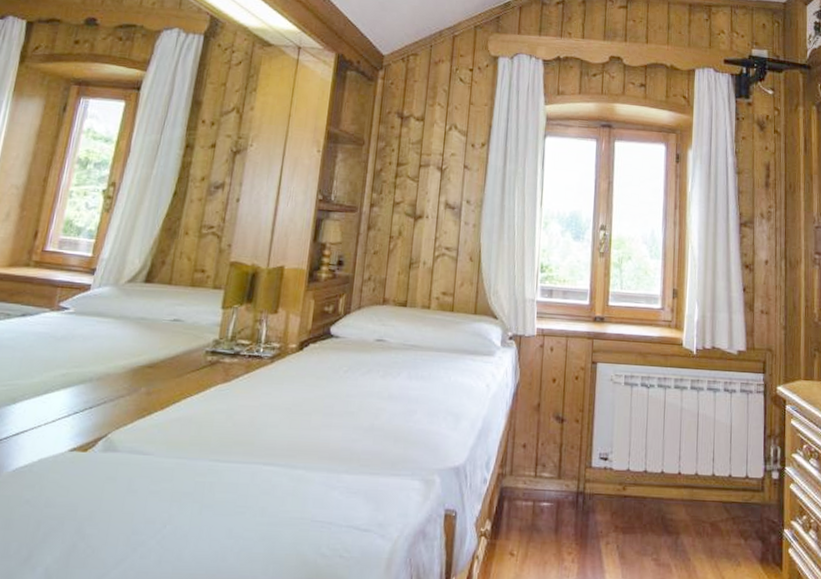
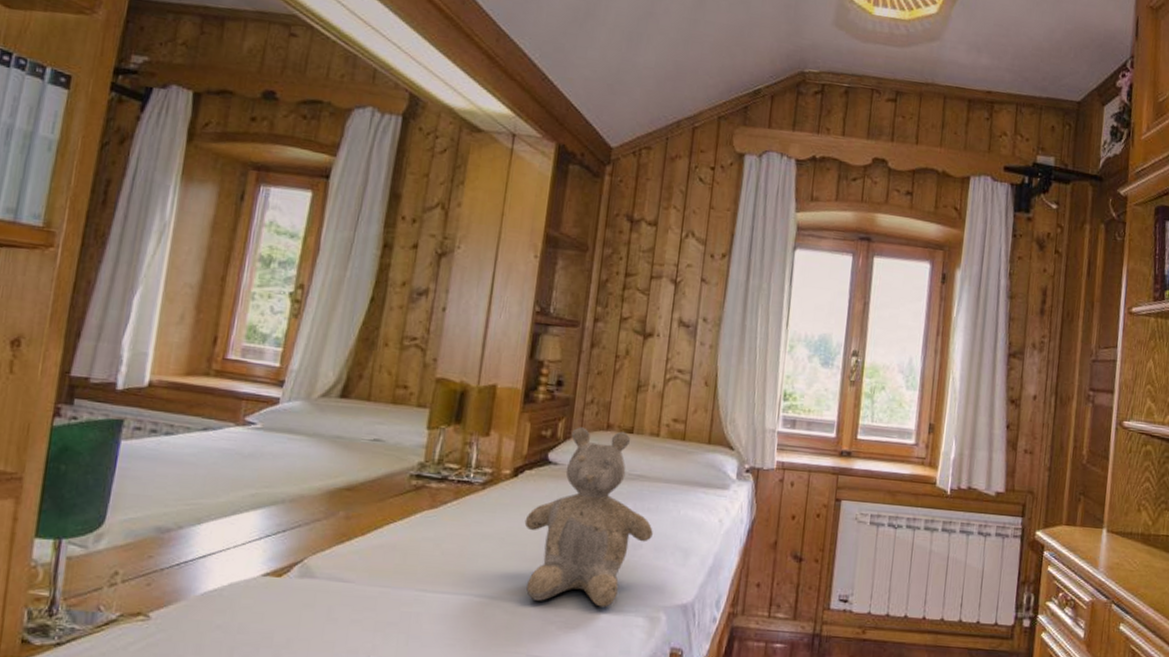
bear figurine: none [309,302,427,472] -> present [524,427,653,608]

